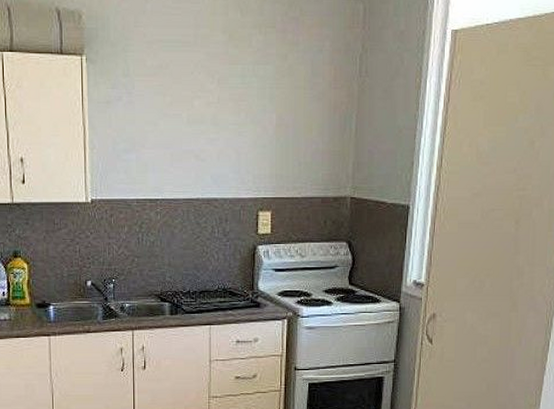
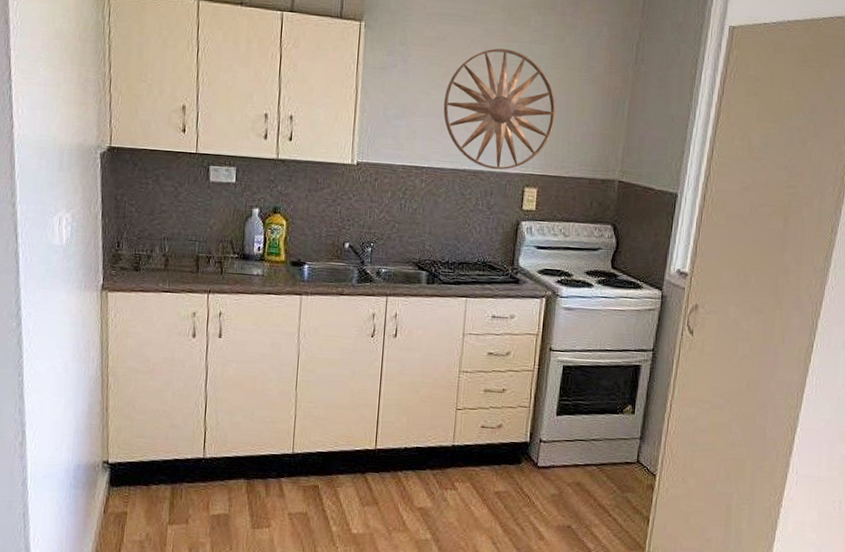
wall art: none [172,72,284,196] -> present [443,48,556,170]

